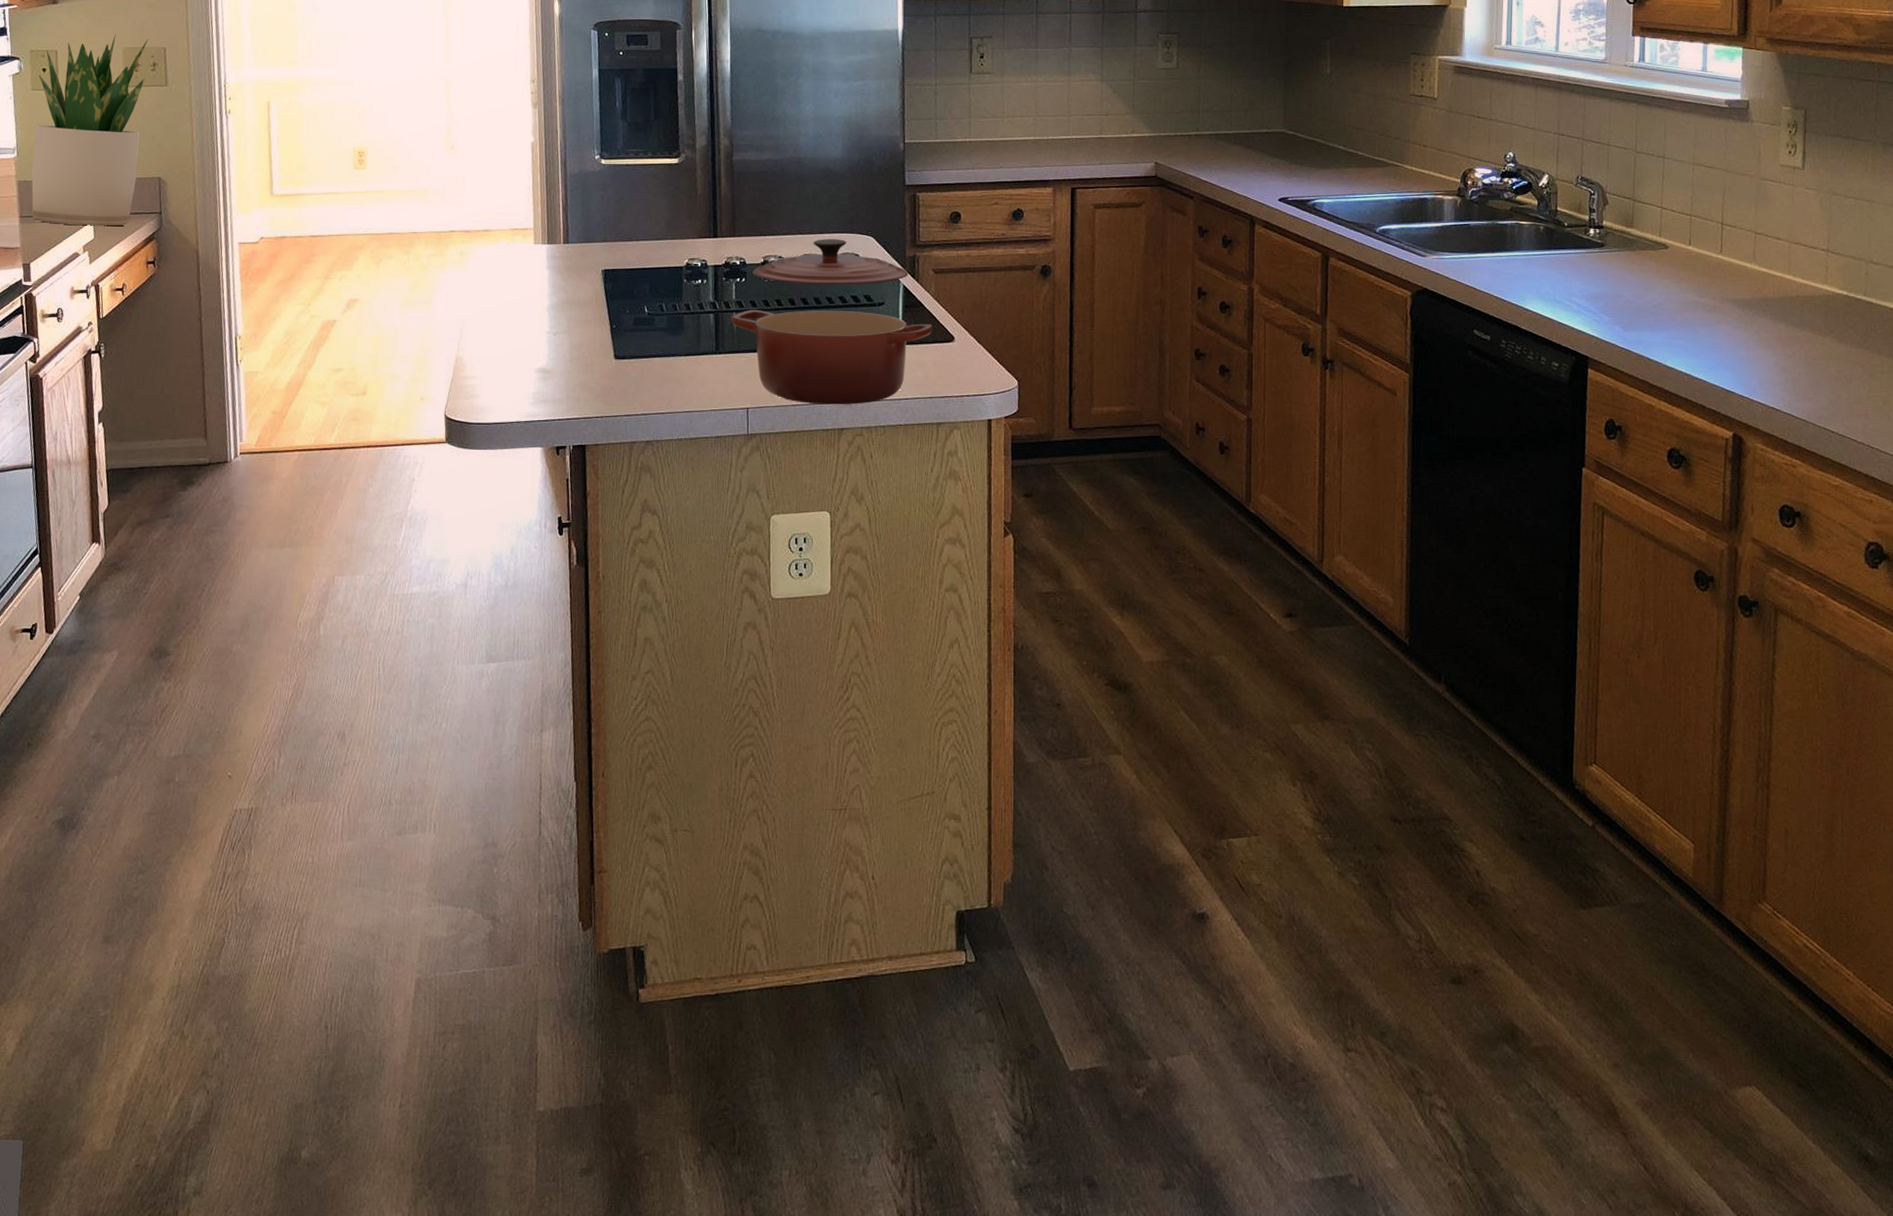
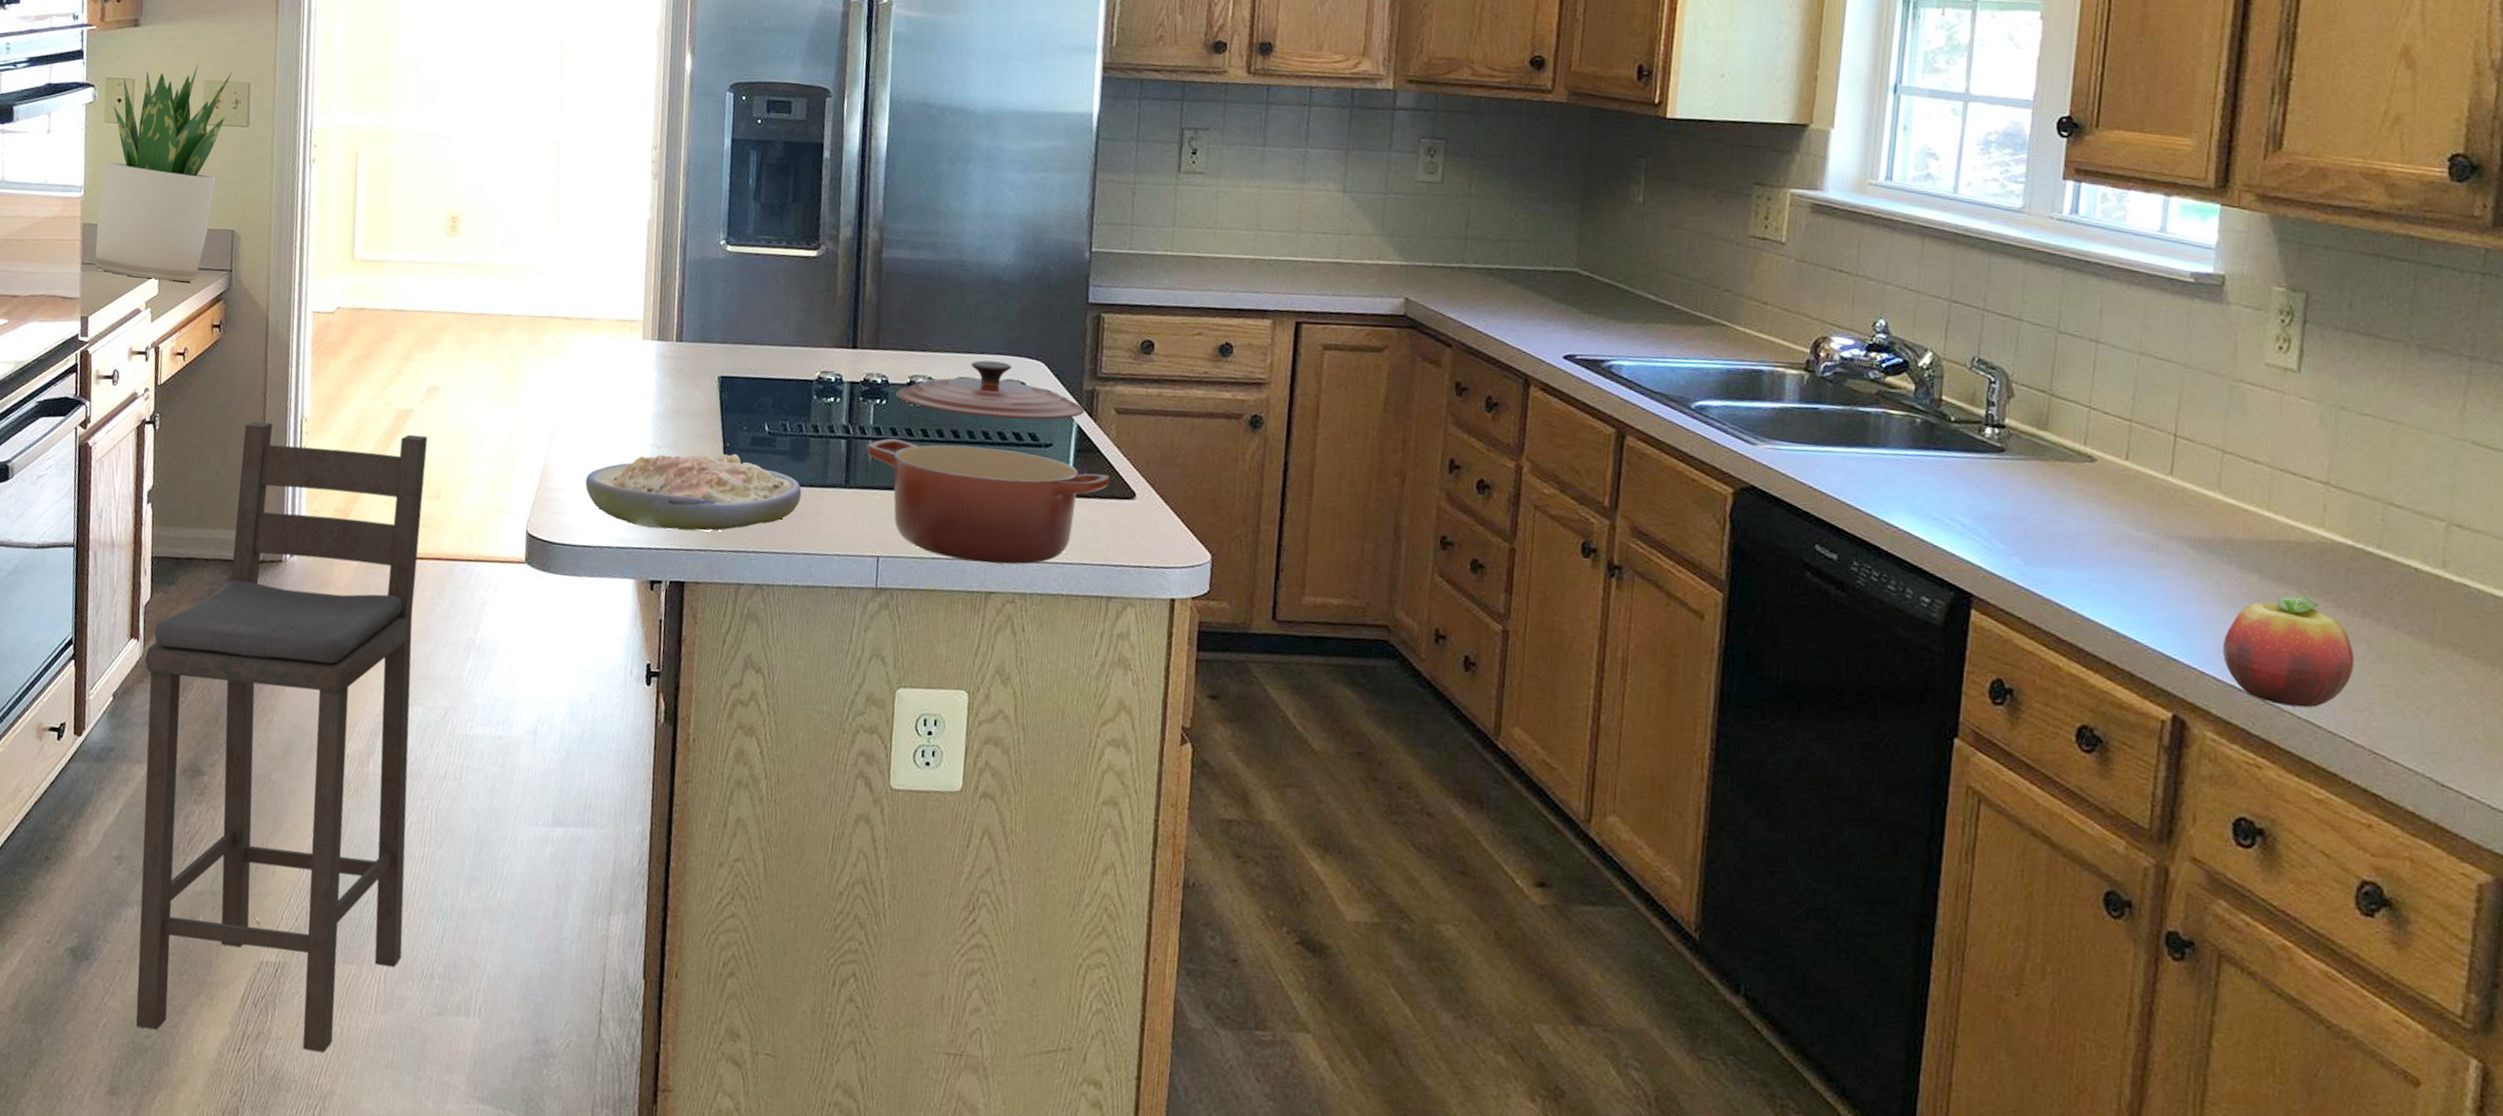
bar stool: none [107,342,362,882] -> present [136,421,428,1052]
soup: none [493,333,680,403] -> present [585,453,802,531]
fruit: none [1764,335,1854,419] -> present [2223,595,2355,708]

